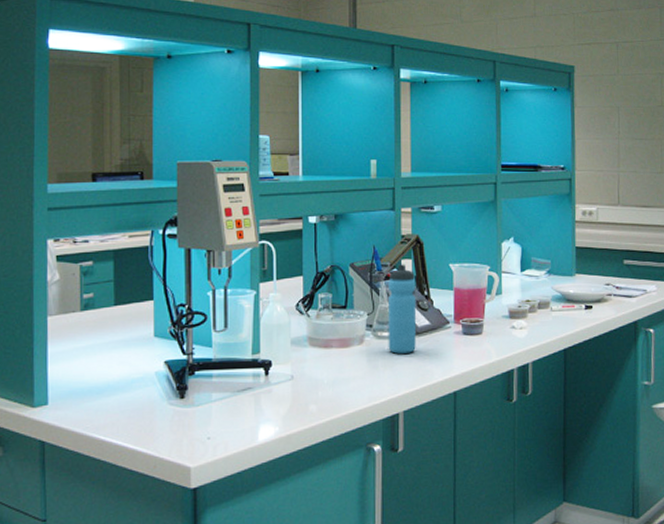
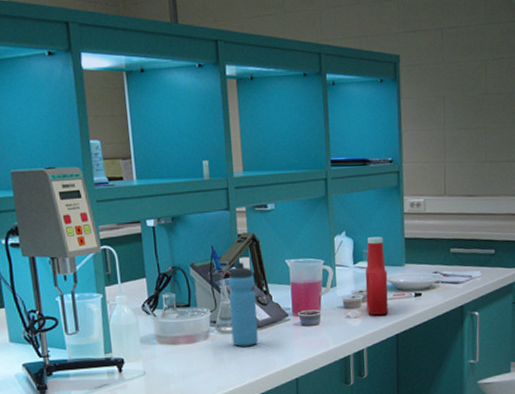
ketchup bottle: none [532,244,557,328] -> present [365,236,389,315]

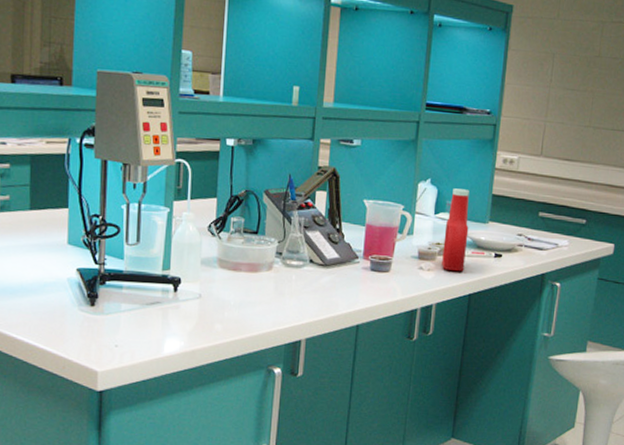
water bottle: present [228,262,258,347] -> none [296,195,329,284]

